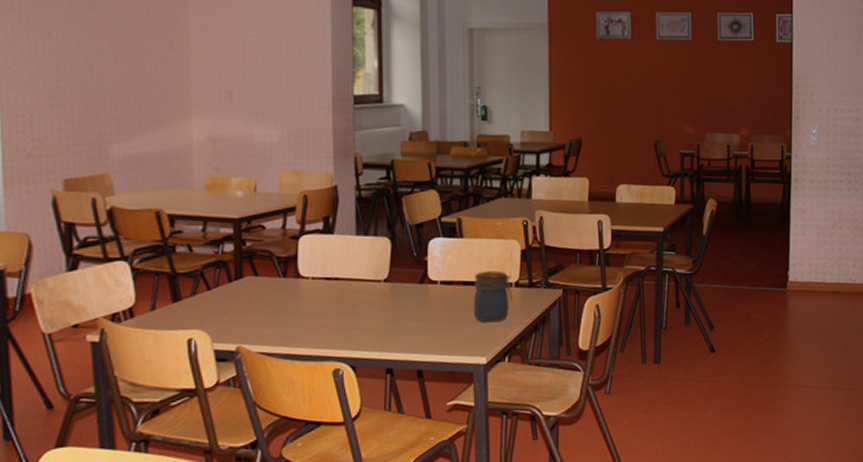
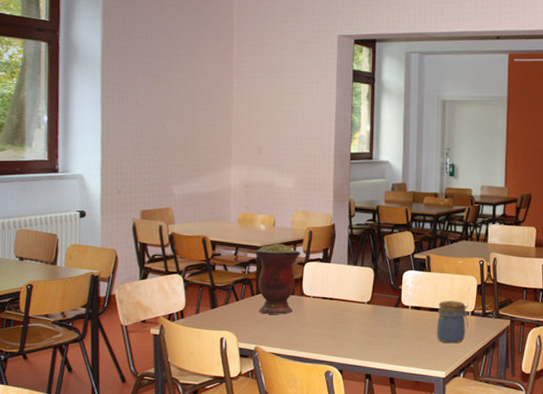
vase: none [230,213,293,304] -> present [255,243,300,314]

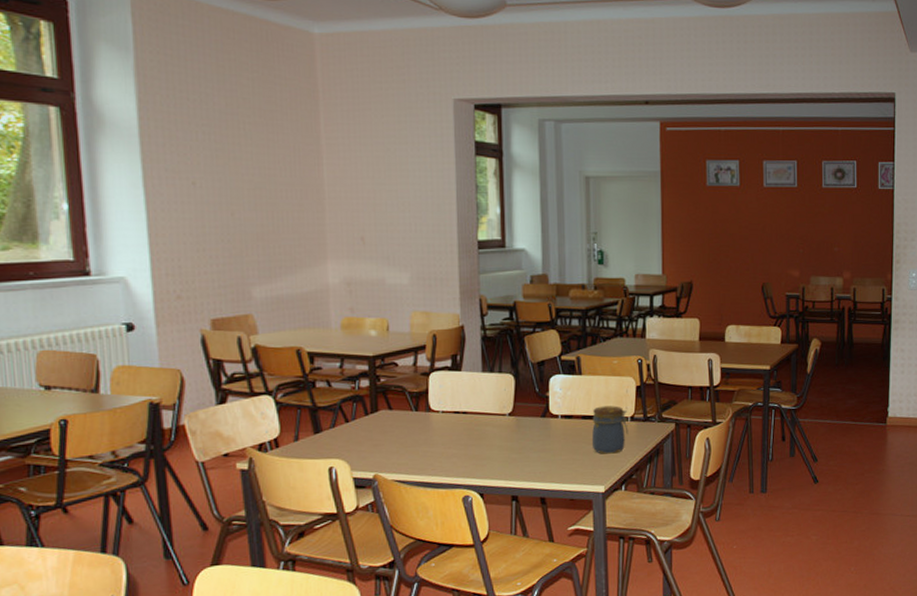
vase: present [255,243,300,314] -> none [365,351,423,436]

